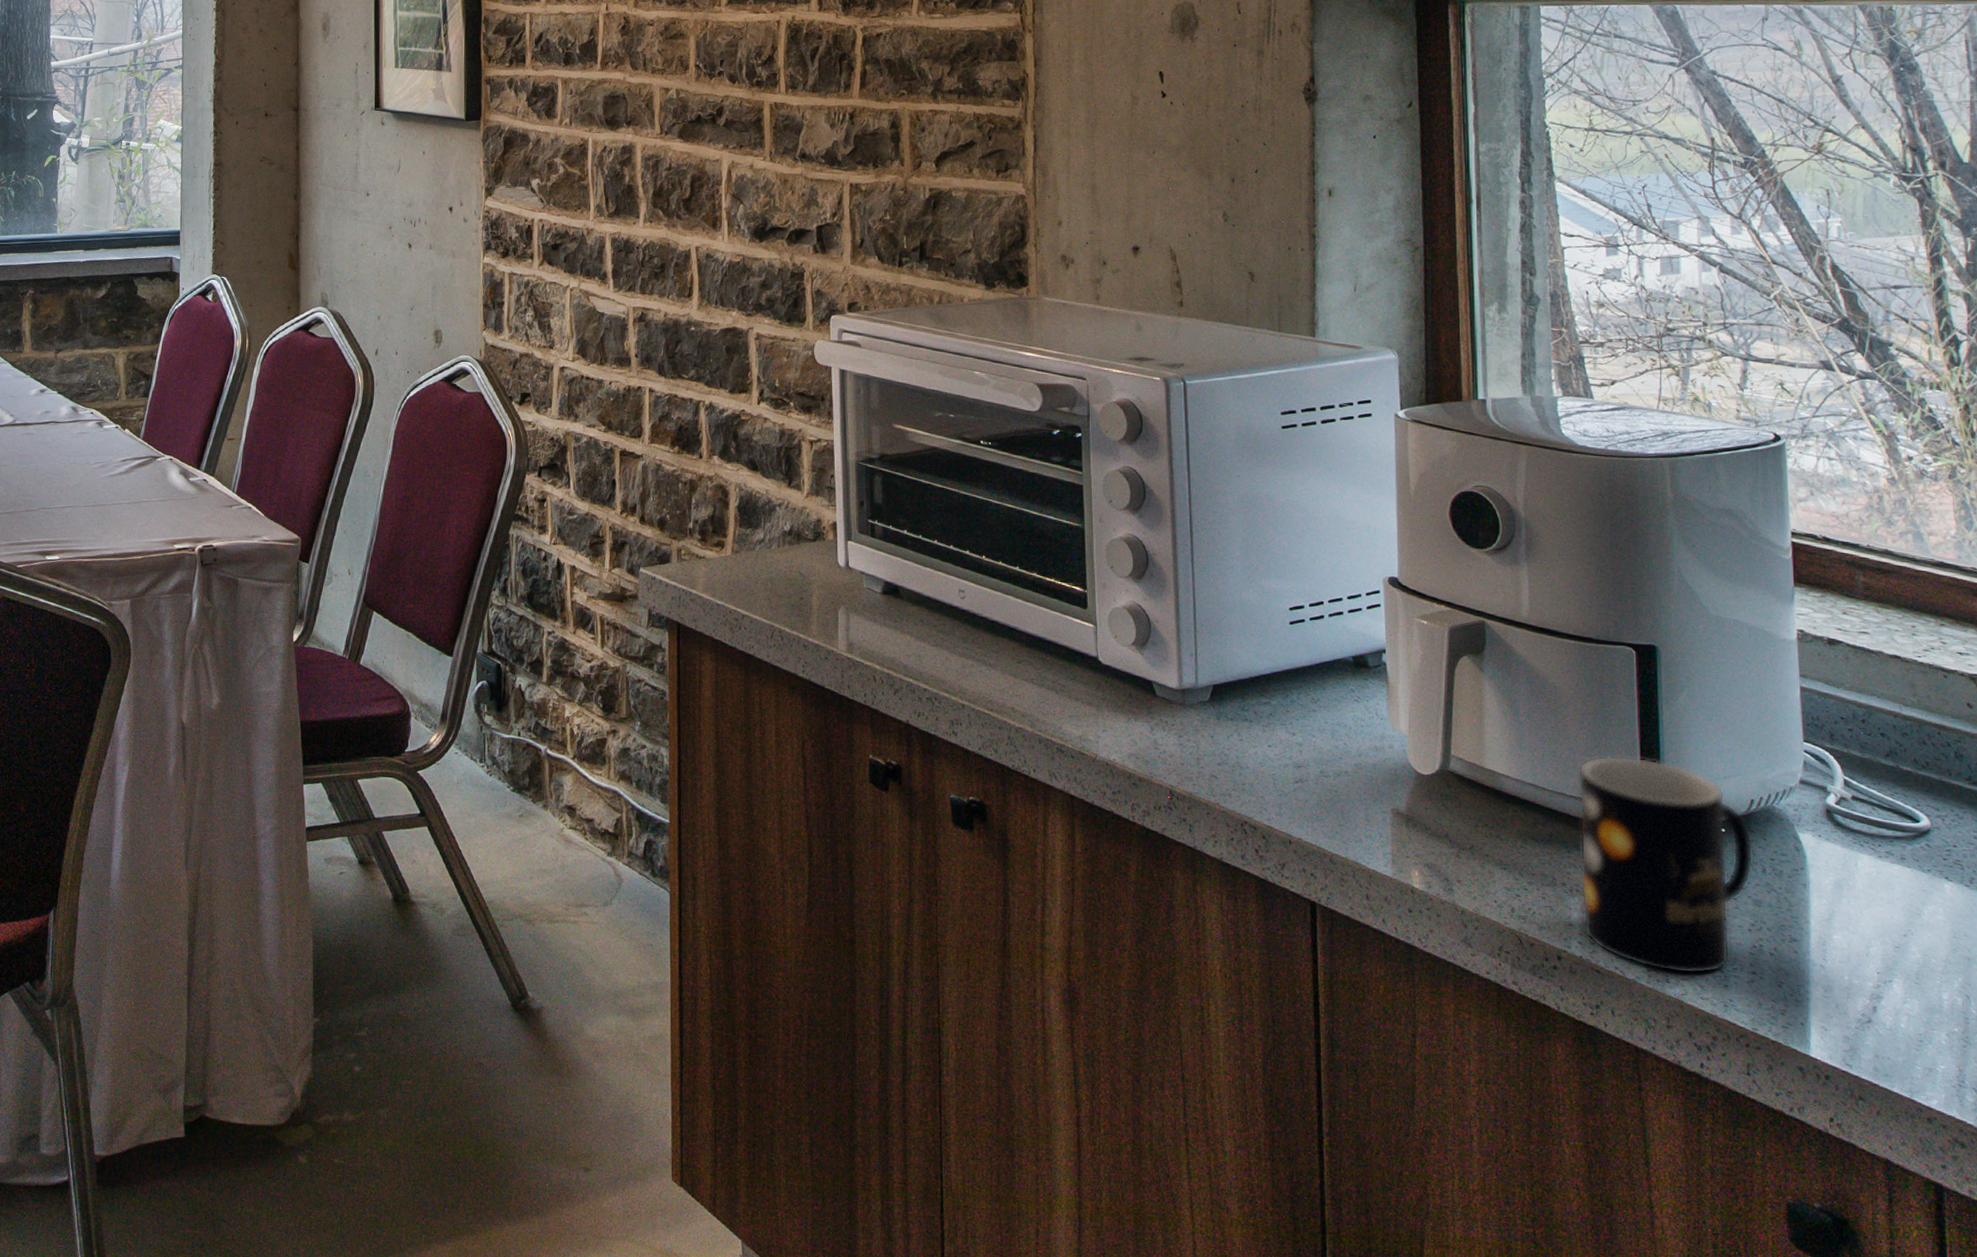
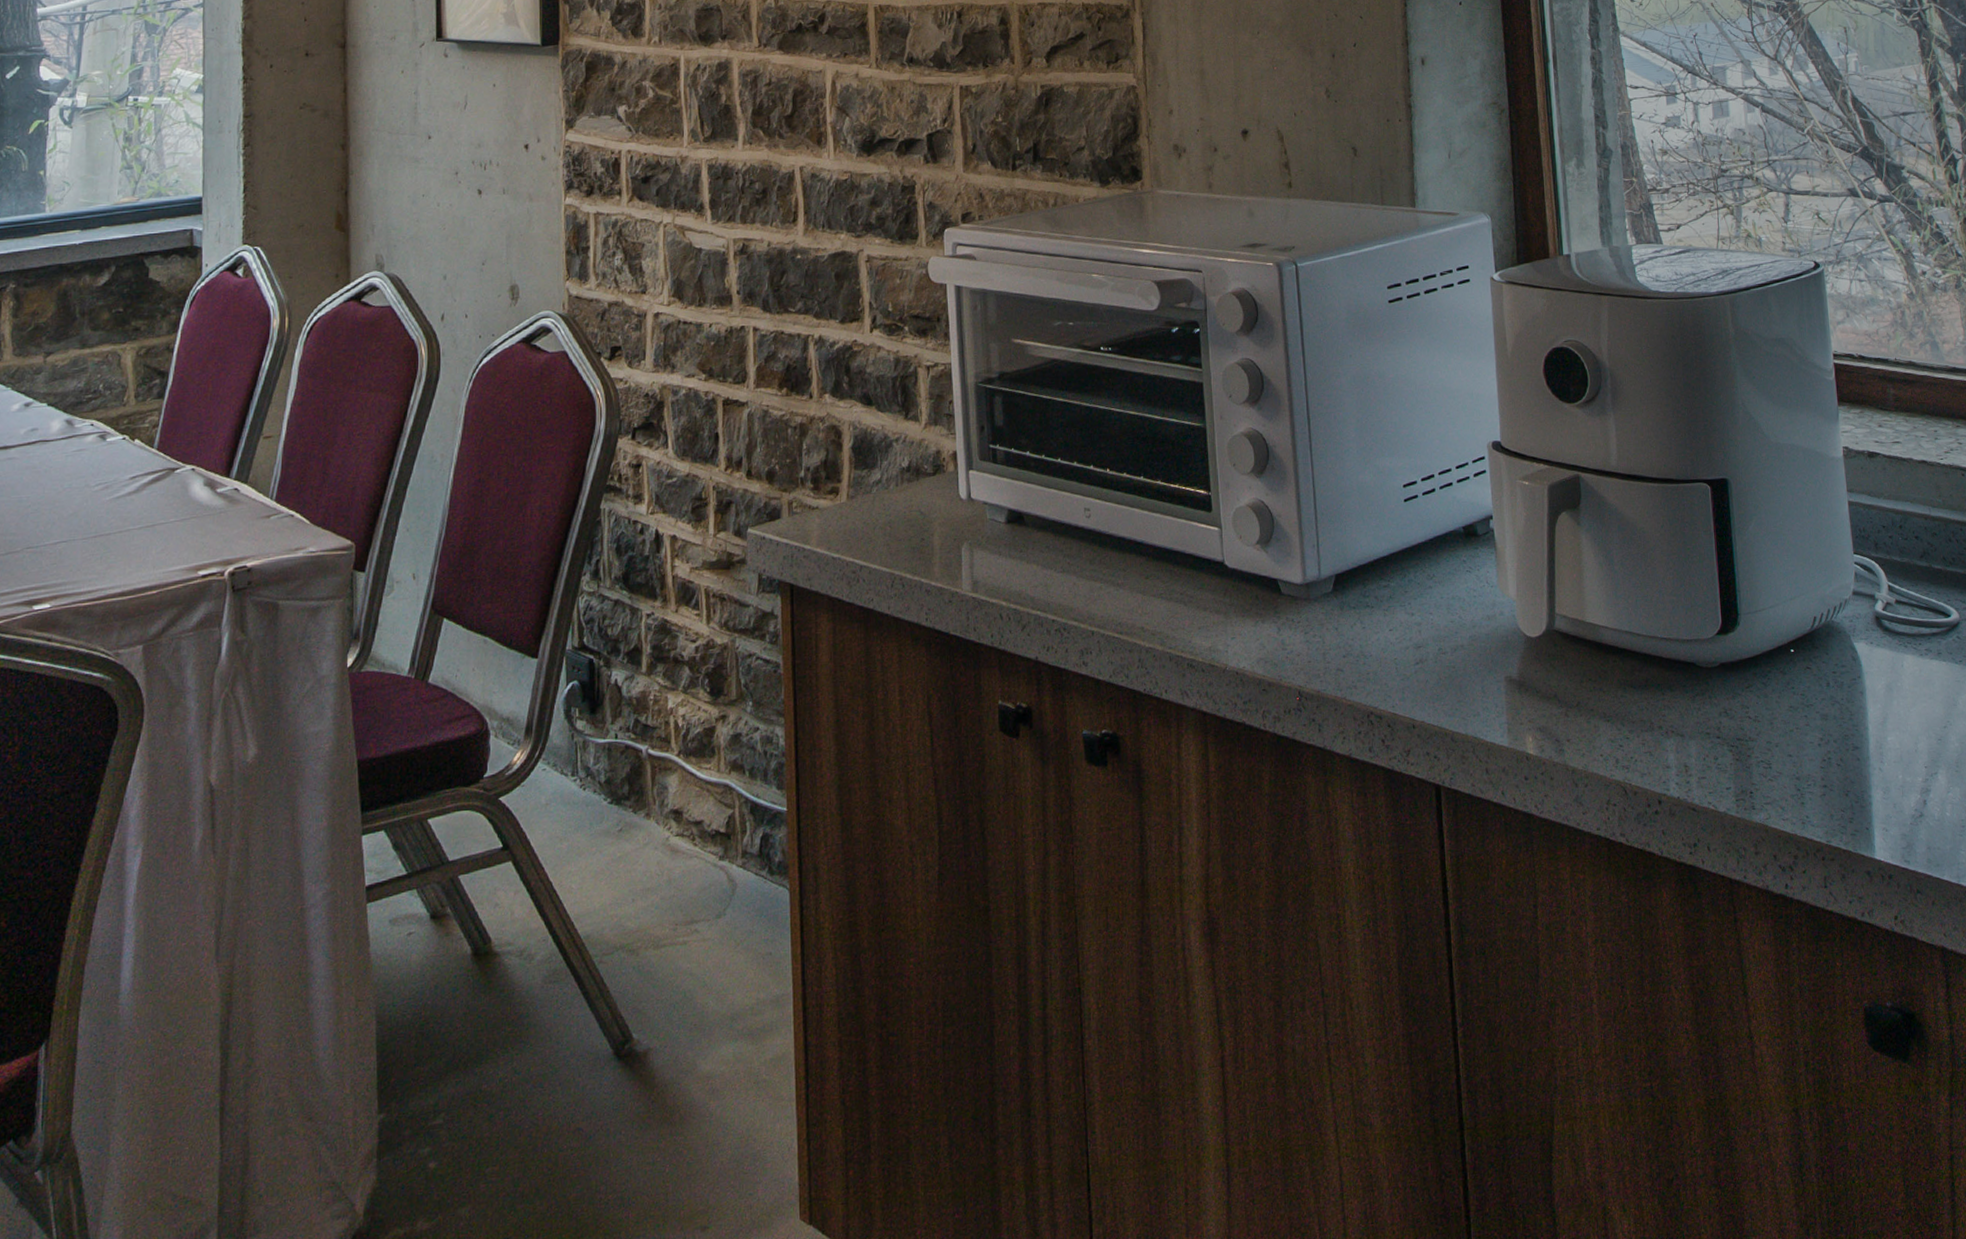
mug: present [1578,755,1754,975] -> none [1667,590,1819,800]

